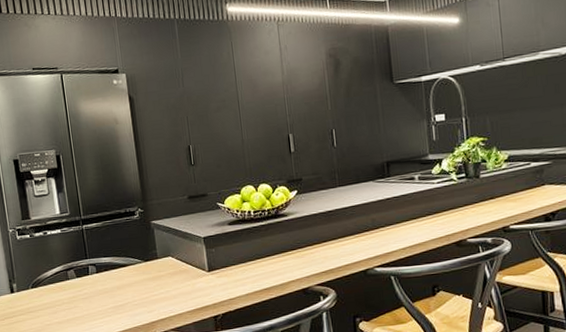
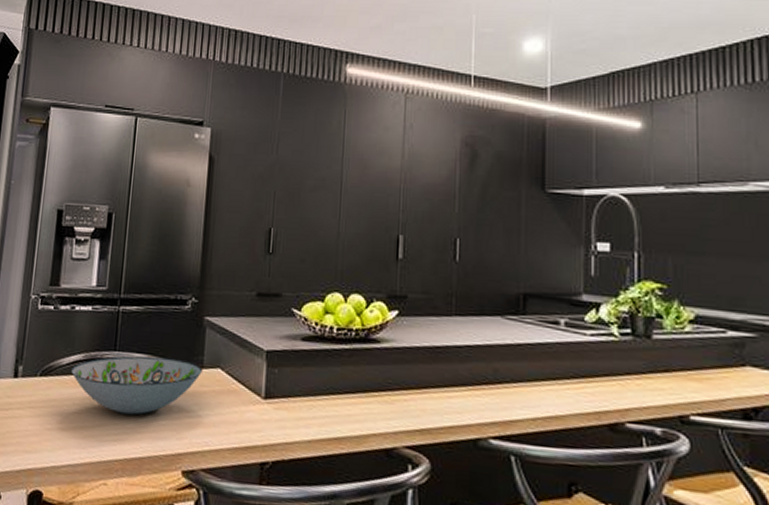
decorative bowl: none [55,255,157,303] -> present [71,356,202,415]

